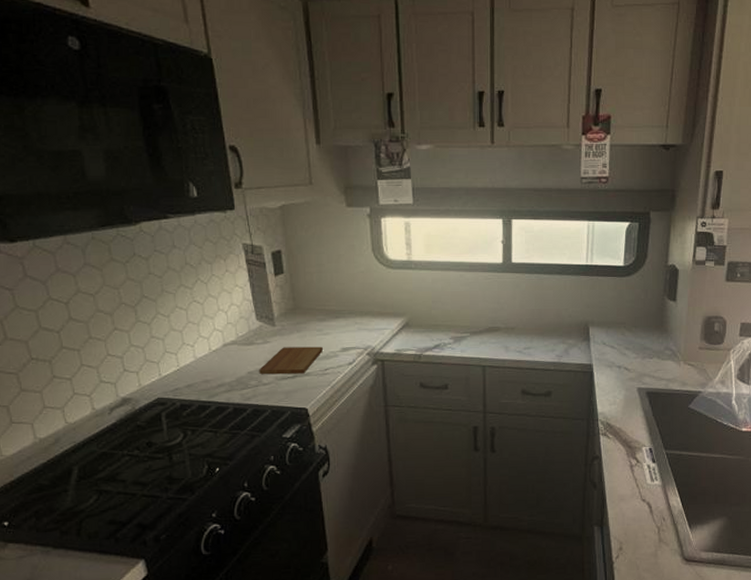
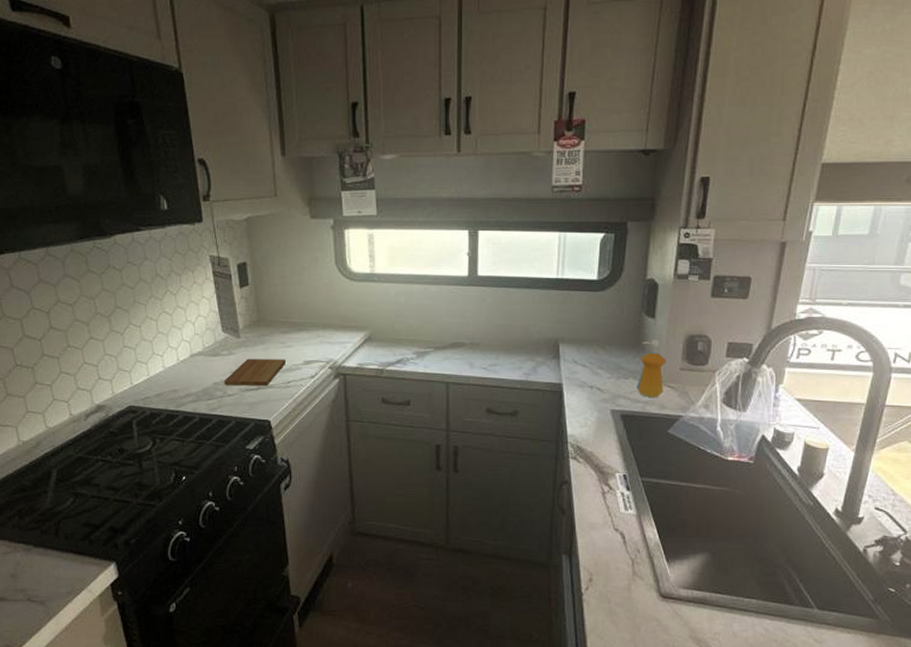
soap dispenser: none [660,321,687,375] -> present [637,339,666,397]

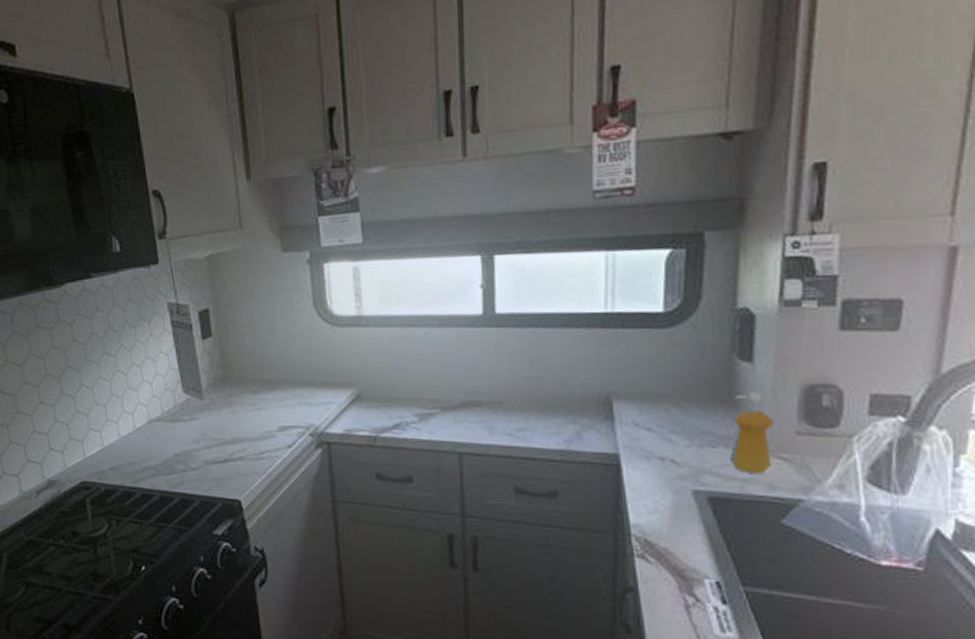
cutting board: present [224,359,286,385] -> none [186,424,257,457]

